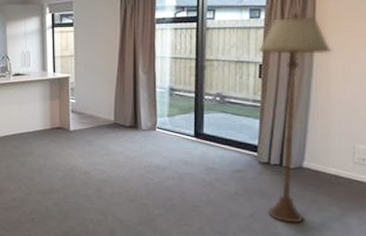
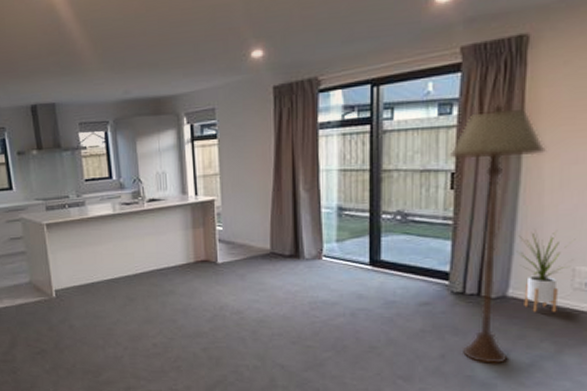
house plant: none [310,114,355,181] -> present [516,230,576,312]

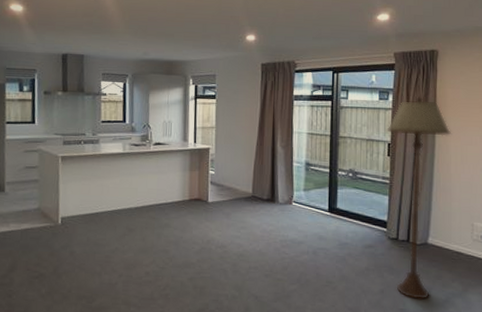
house plant: present [516,230,576,312] -> none [434,192,473,258]

